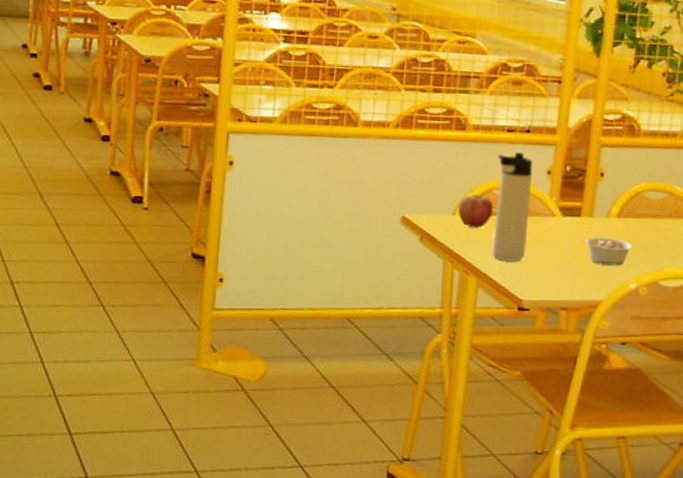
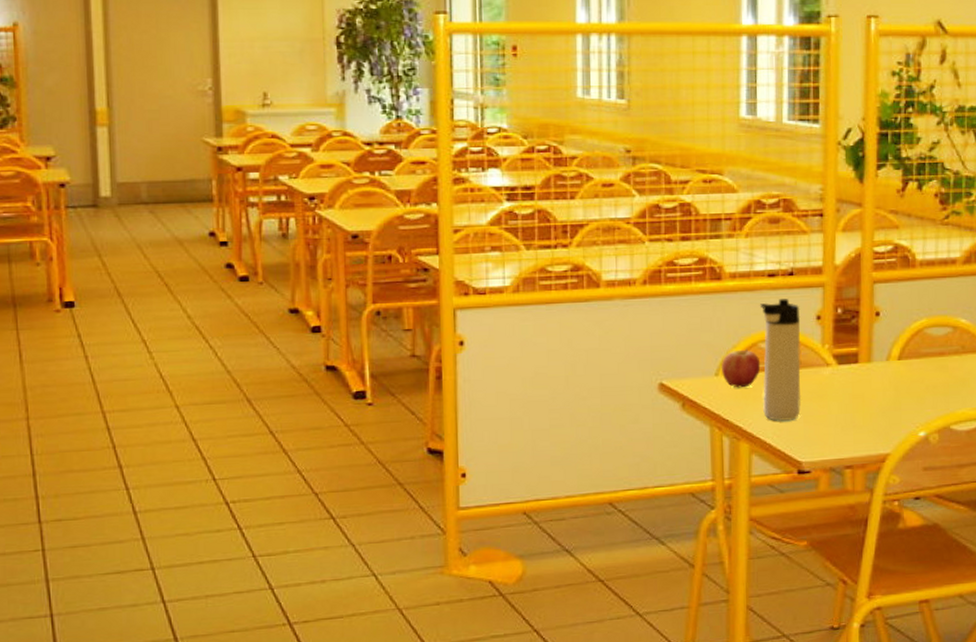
legume: present [582,236,633,266] -> none [862,382,919,414]

